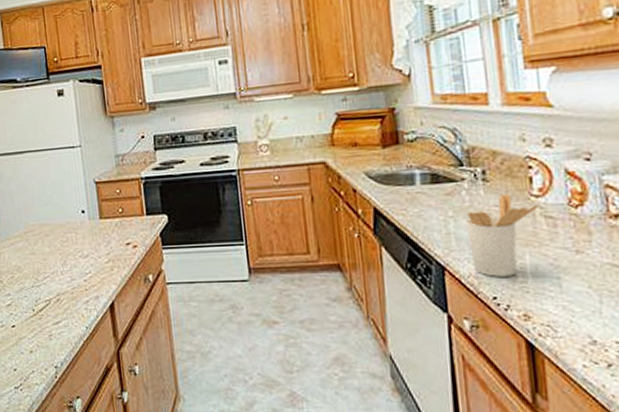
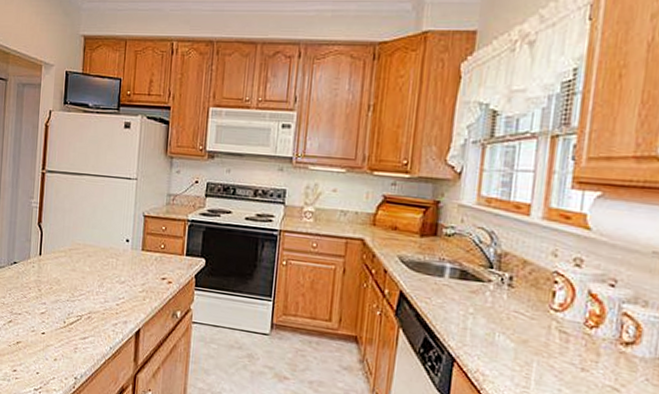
utensil holder: present [465,194,539,277] -> none [482,302,556,380]

